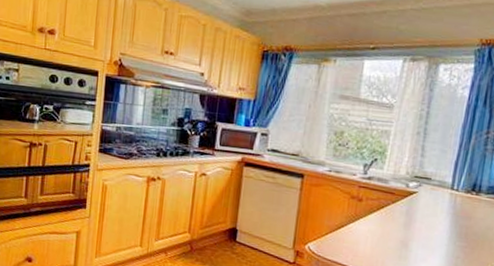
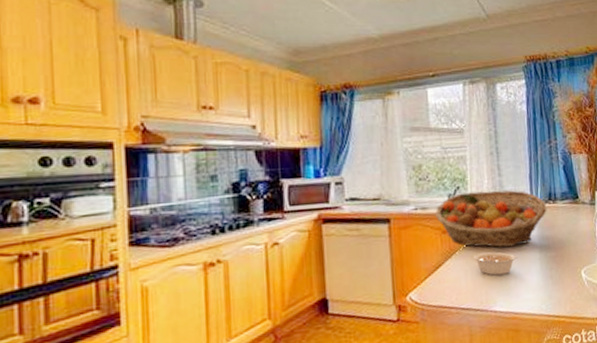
fruit basket: none [347,165,468,228] -> present [434,190,547,247]
legume: none [376,224,423,251] -> present [473,252,517,276]

